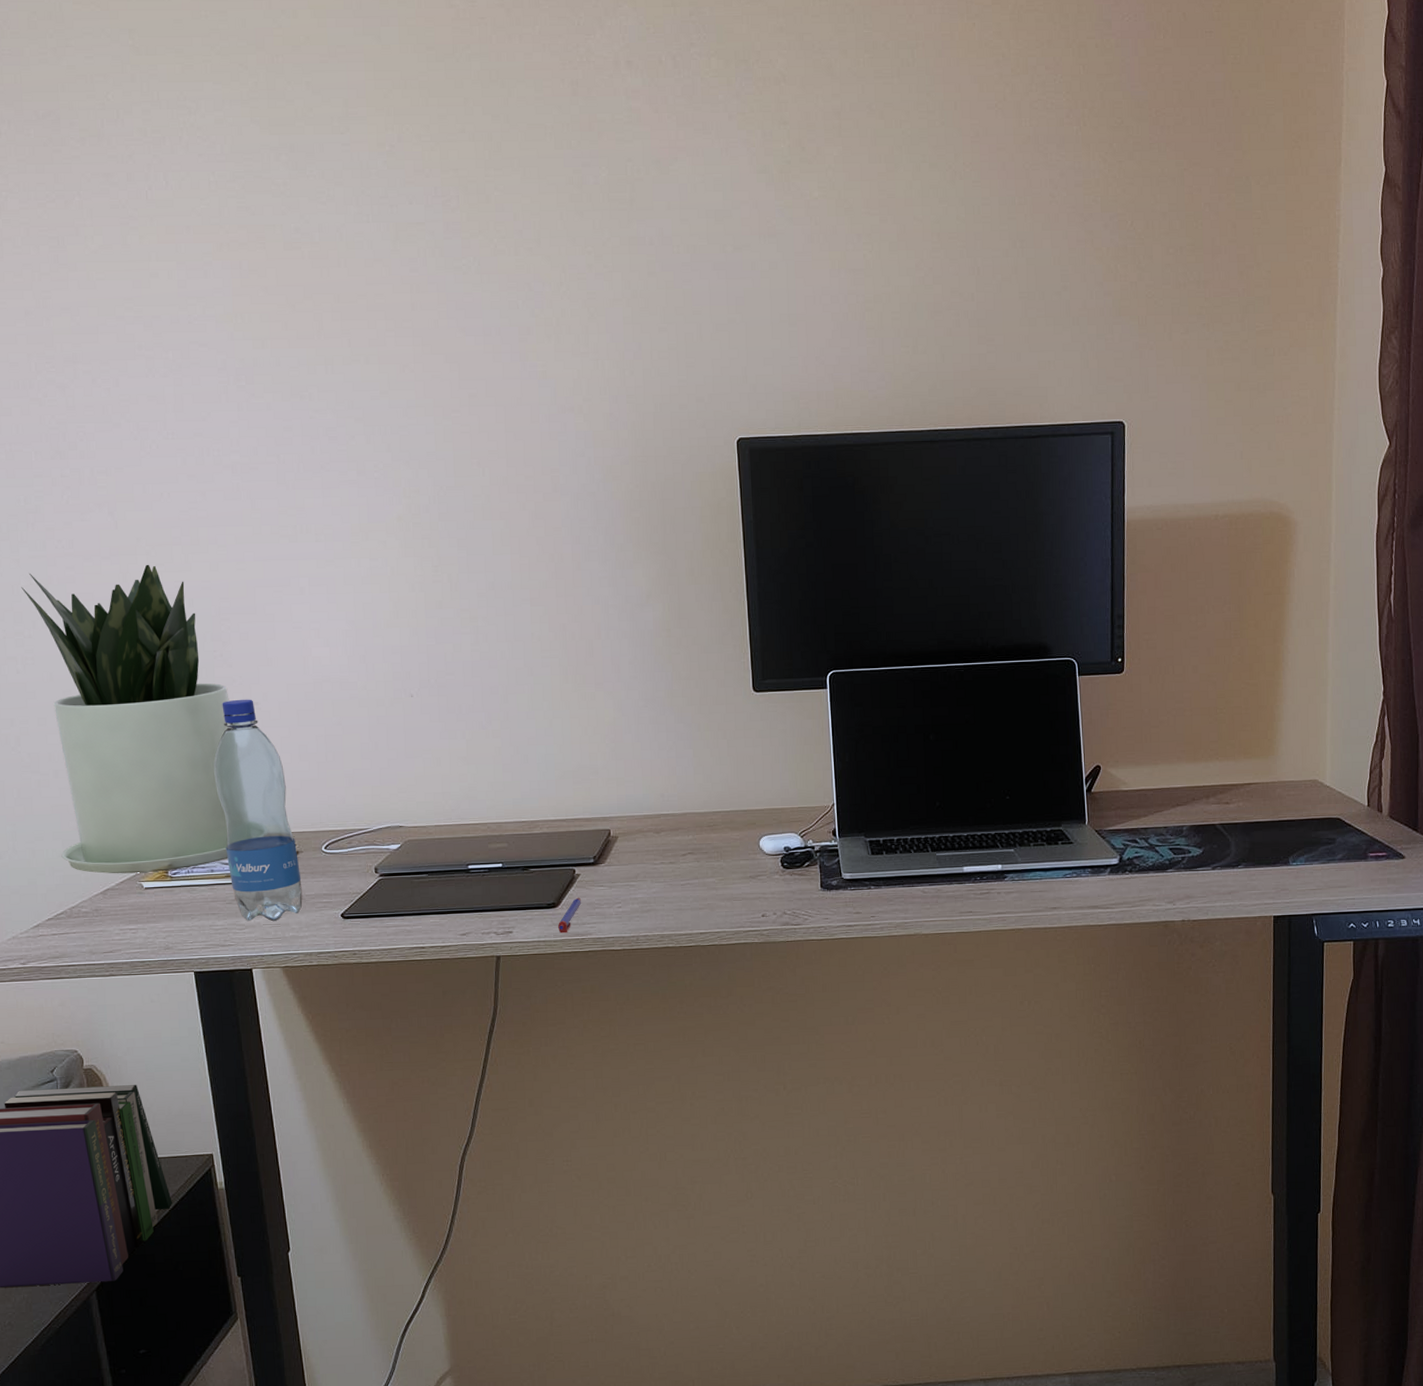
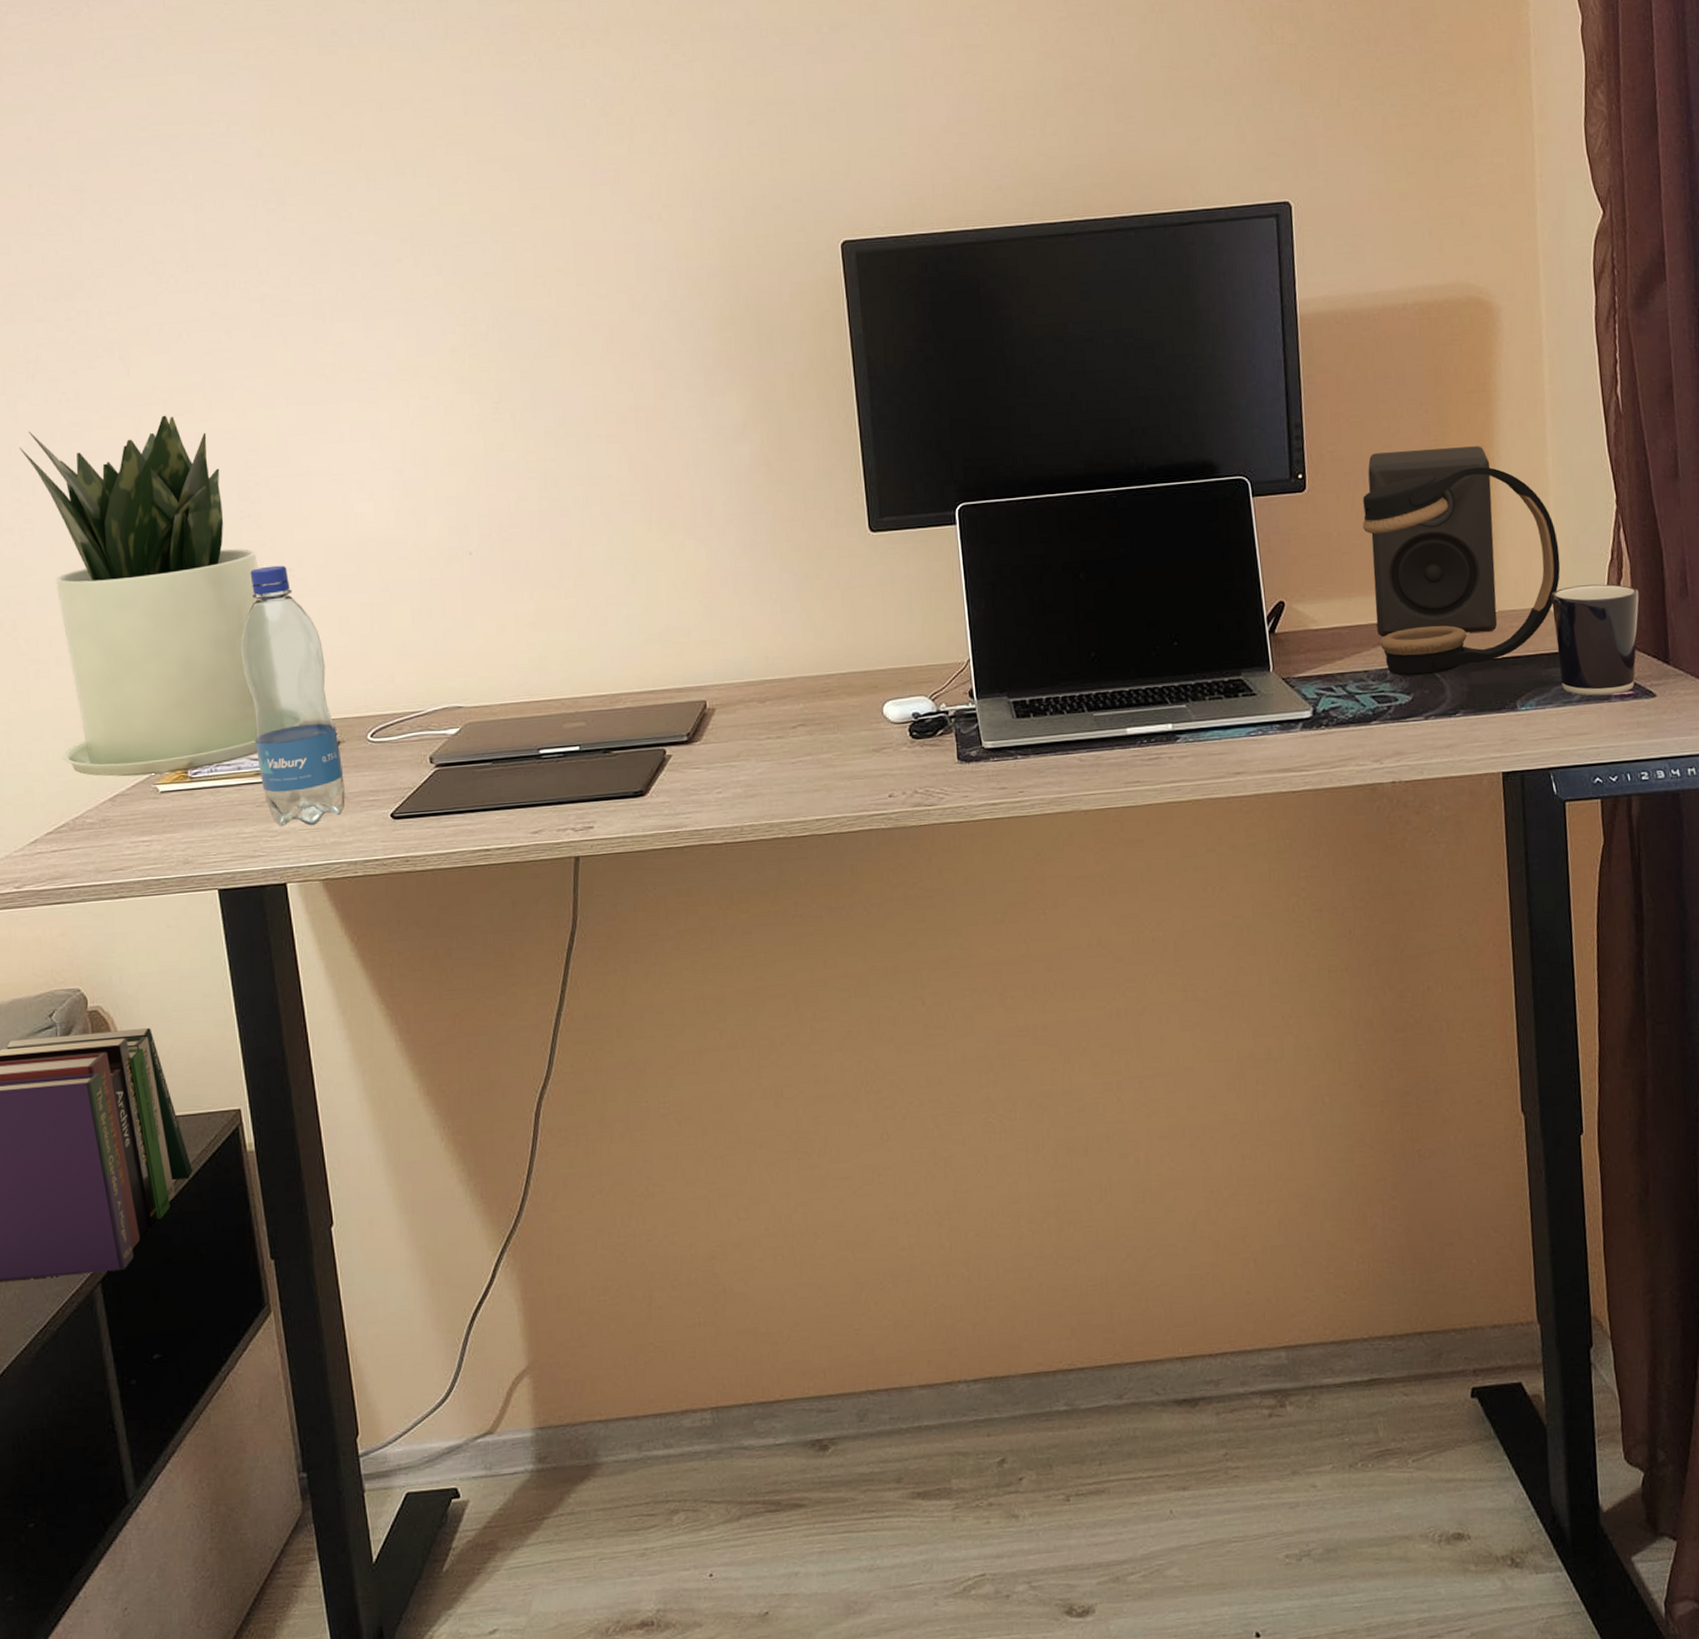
pen: present [558,897,581,934] -> none [647,783,674,827]
headphones: none [1170,657,1333,833] -> present [1362,465,1561,676]
speaker: none [1176,640,1280,799] -> present [1368,446,1498,637]
mug: none [1324,762,1397,856] -> present [1551,584,1639,696]

